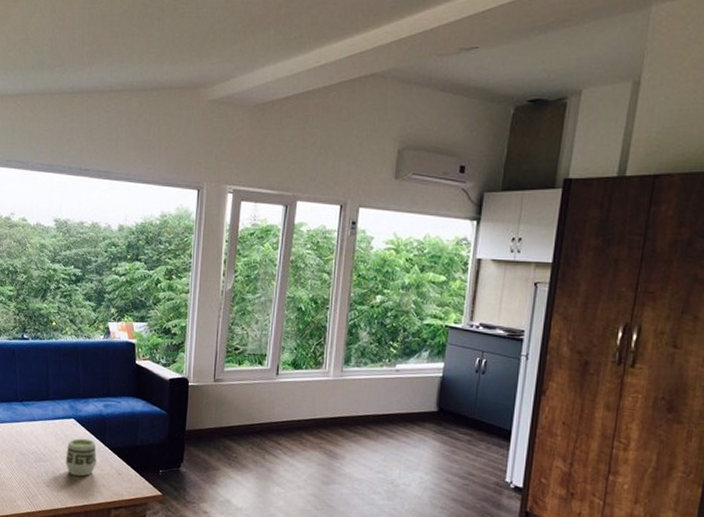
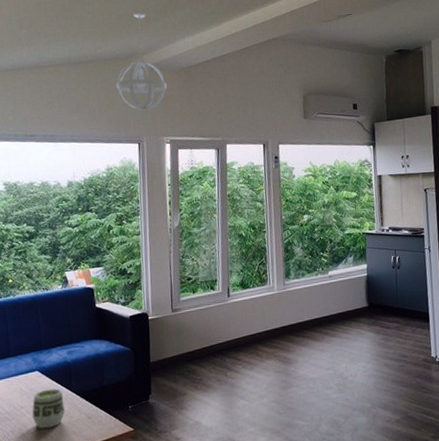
pendant light: none [180,31,236,152] -> present [116,11,167,111]

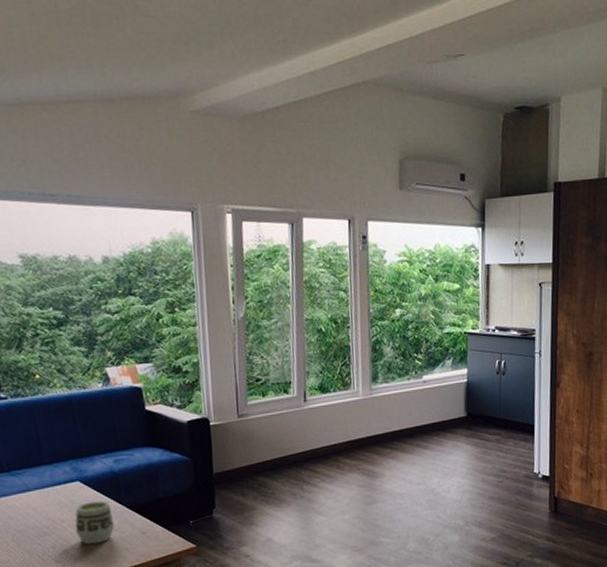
pendant light: present [116,11,167,111] -> none [159,33,226,169]

